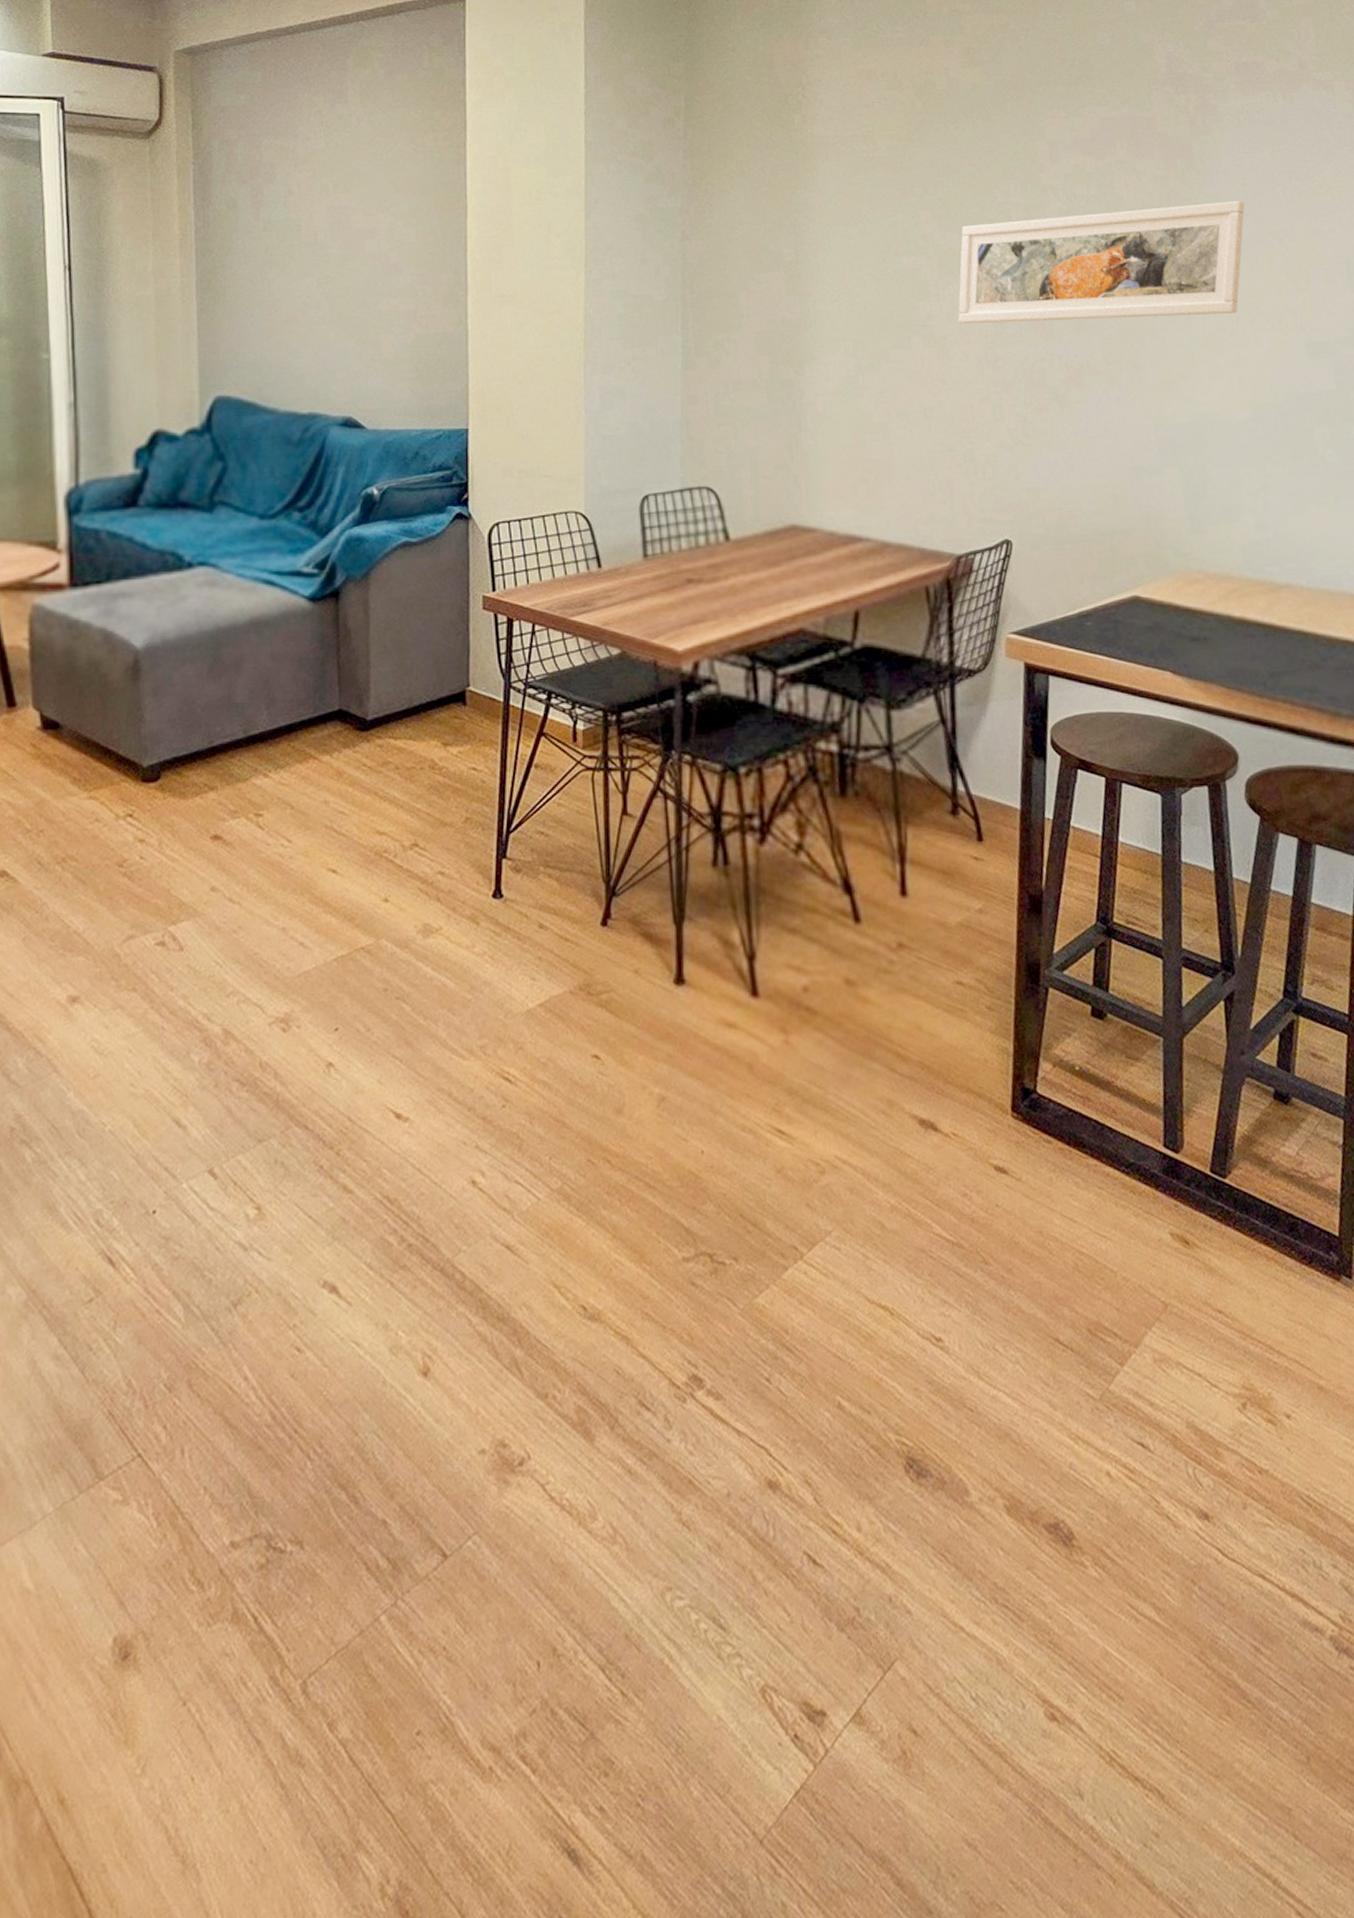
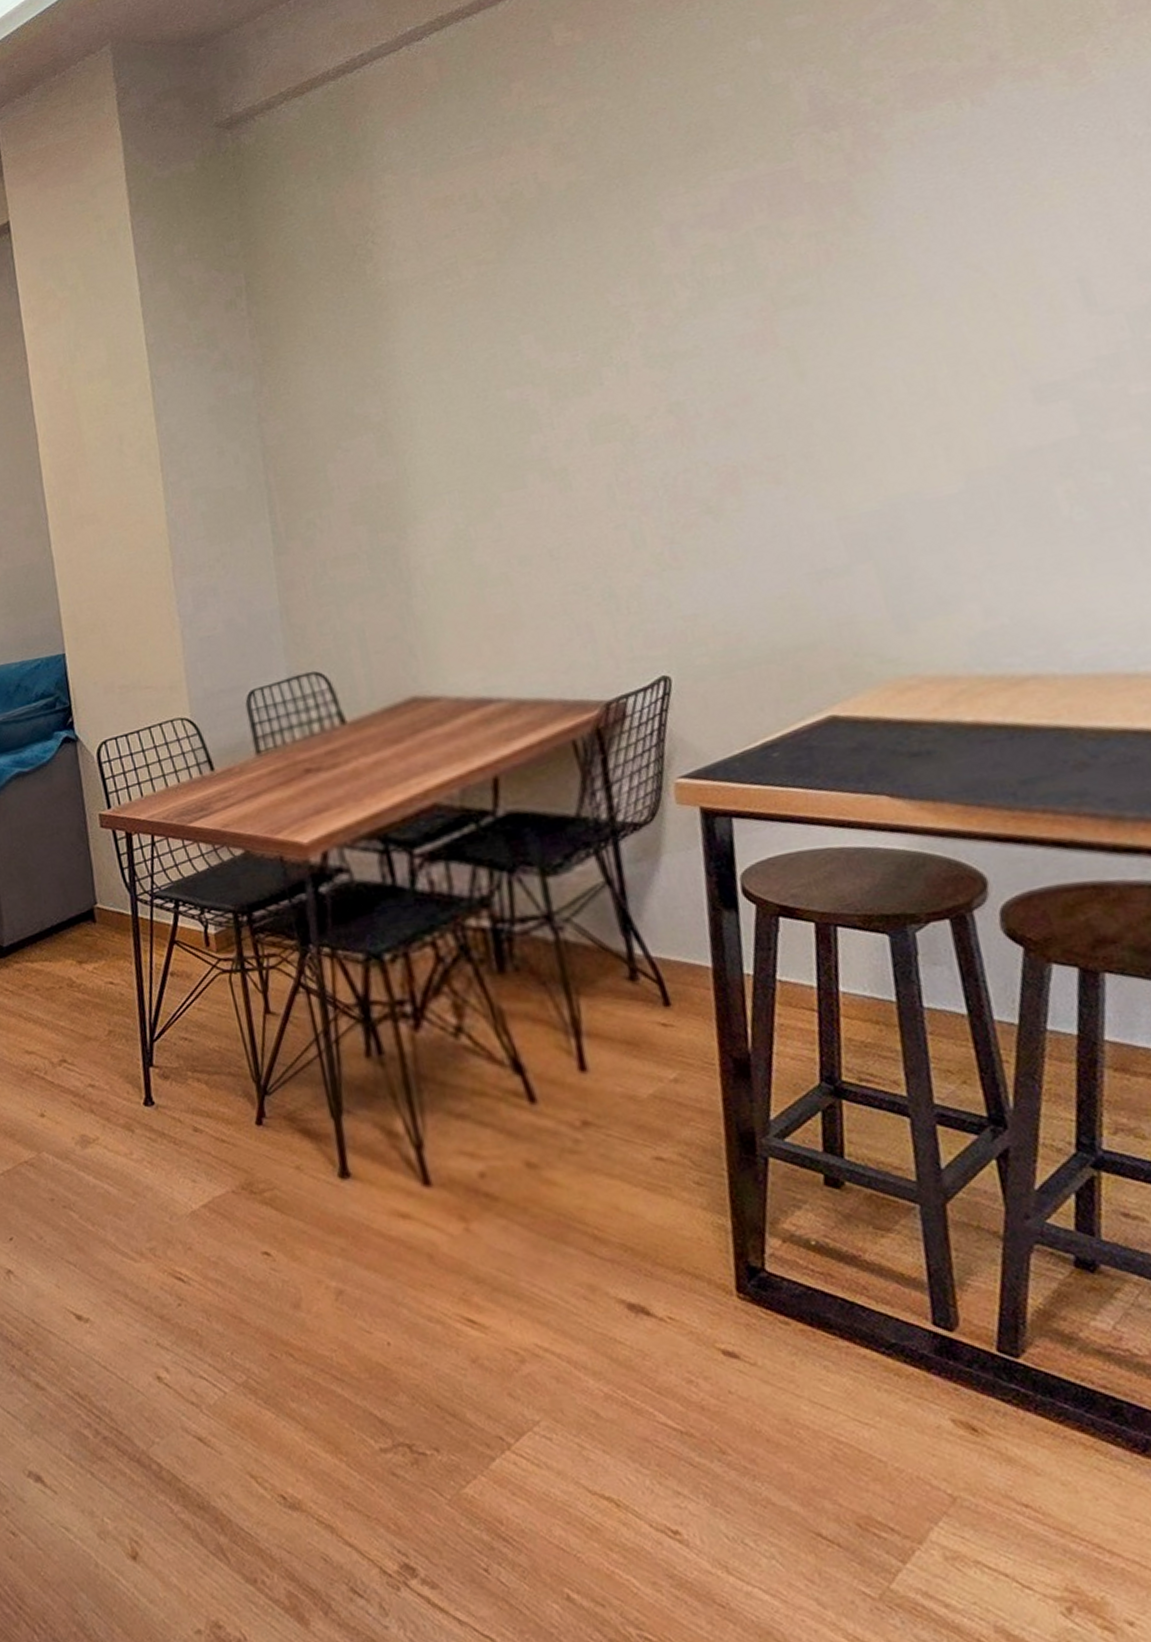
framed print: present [958,200,1245,324] -> none [572,237,934,450]

